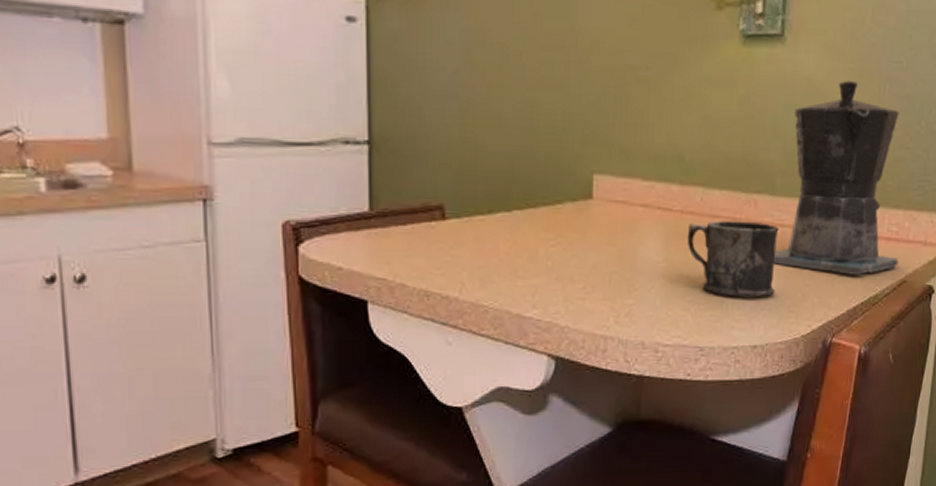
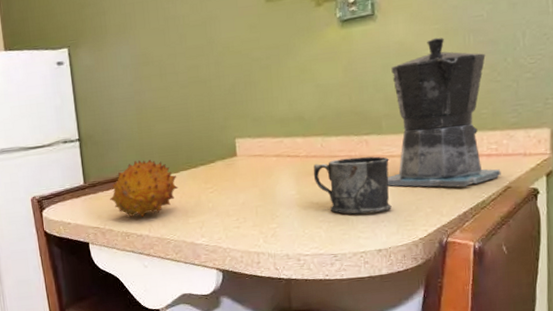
fruit: none [407,186,508,271] -> present [110,159,178,218]

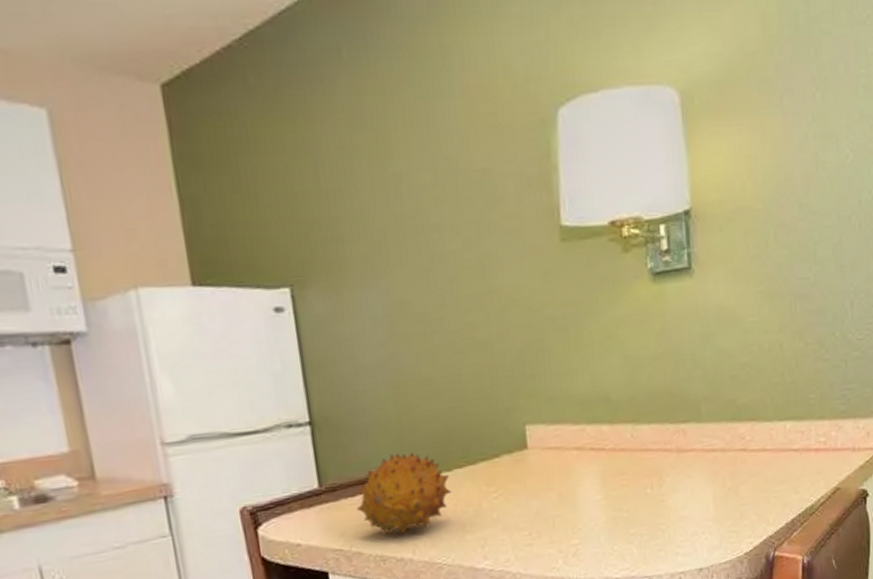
mug: present [313,156,392,215] -> none [622,450,714,525]
coffee maker: present [387,37,501,188] -> none [708,302,830,490]

